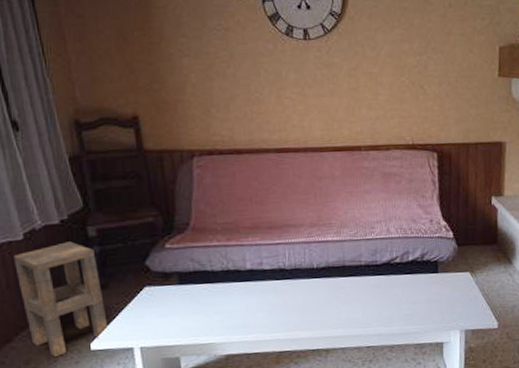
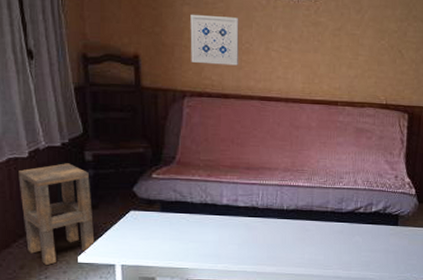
wall art: none [191,65,249,119] -> present [190,14,239,66]

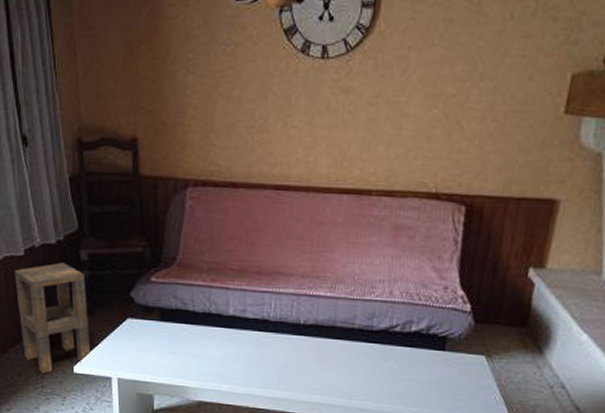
wall art: present [190,14,239,66] -> none [194,85,252,147]

